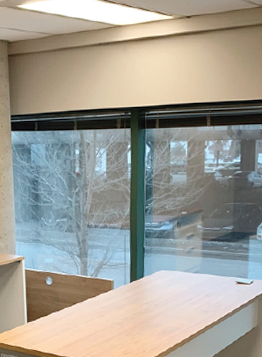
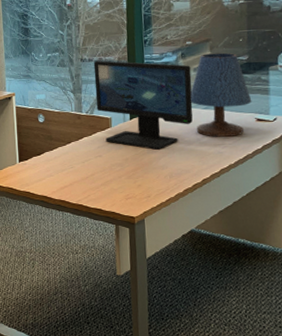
computer monitor: none [99,227,185,310] -> present [93,60,193,150]
table lamp: none [183,222,234,298] -> present [190,52,252,137]

